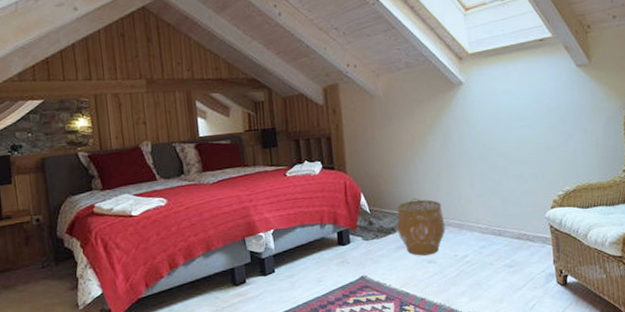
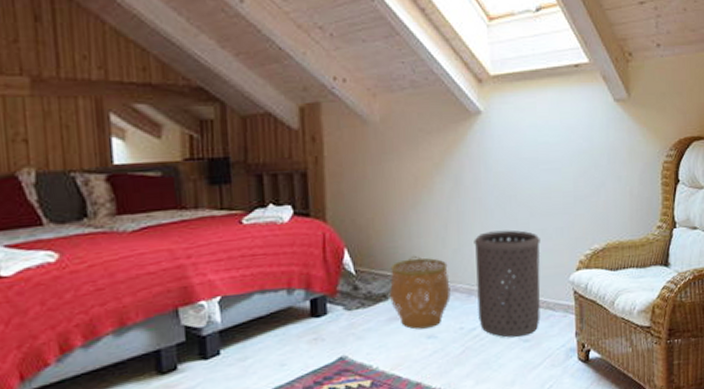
laundry basket: none [462,176,522,264] -> present [474,230,541,338]

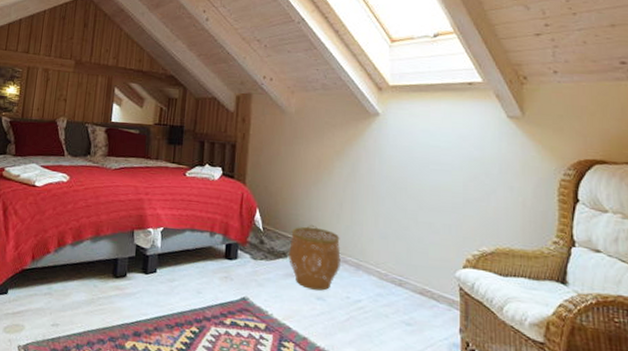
laundry basket: present [474,230,541,338] -> none [363,216,428,319]

